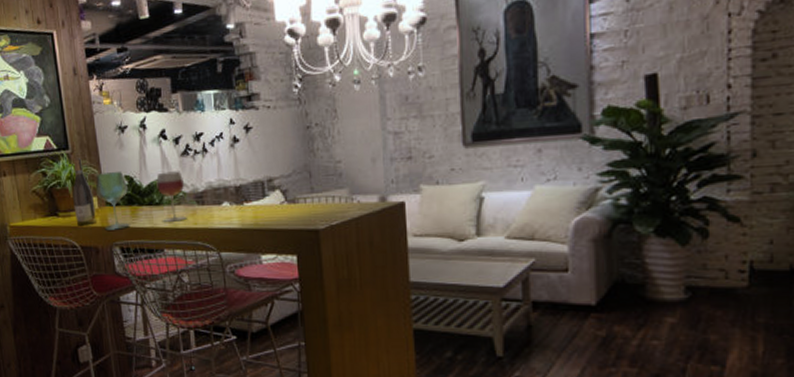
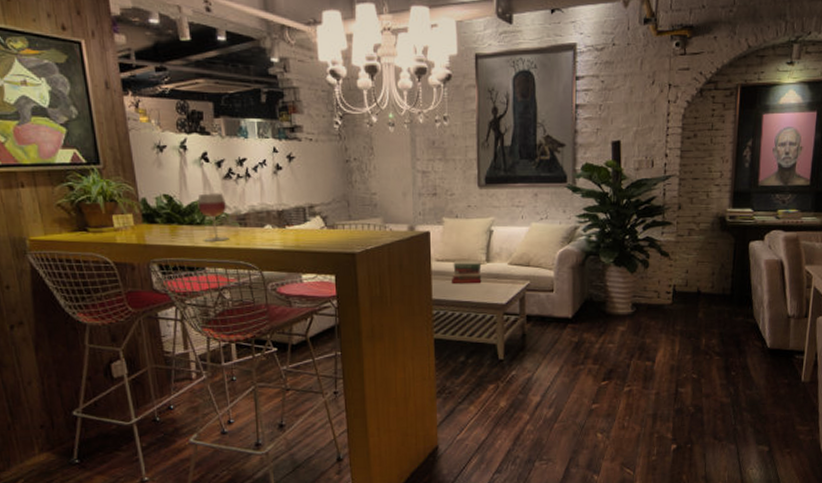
wine bottle: present [72,158,96,226] -> none [104,174,132,242]
wine glass: present [95,170,130,230] -> none [131,189,169,248]
books: none [433,235,471,264] -> present [452,261,482,285]

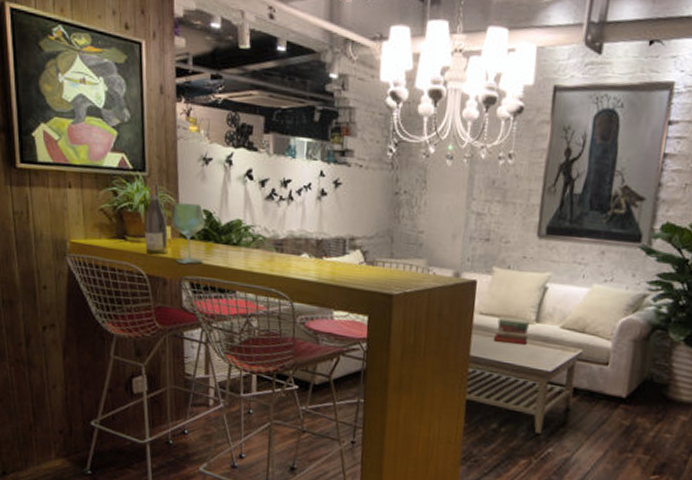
wine bottle: none [104,174,132,242] -> present [144,182,168,256]
wine glass: none [131,189,169,248] -> present [170,202,205,264]
wineglass: present [197,193,229,243] -> none [236,212,266,266]

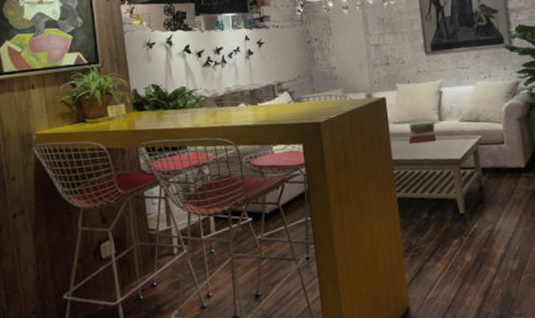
wine bottle: present [144,182,168,256] -> none [101,70,123,131]
wine glass: present [170,202,205,264] -> none [123,80,156,133]

